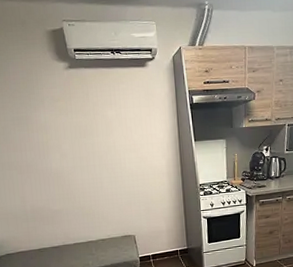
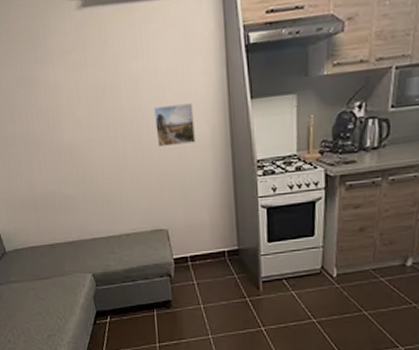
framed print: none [123,142,155,174] -> present [153,103,195,148]

